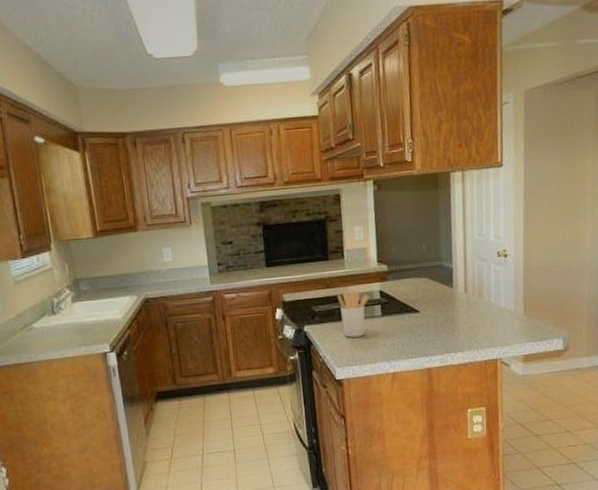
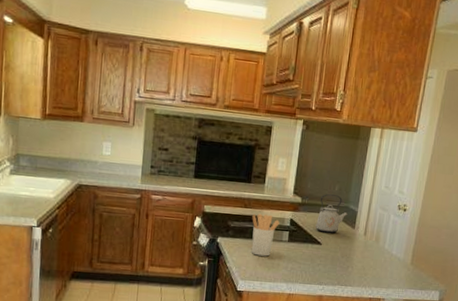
kettle: none [408,254,442,299] -> present [316,194,348,234]

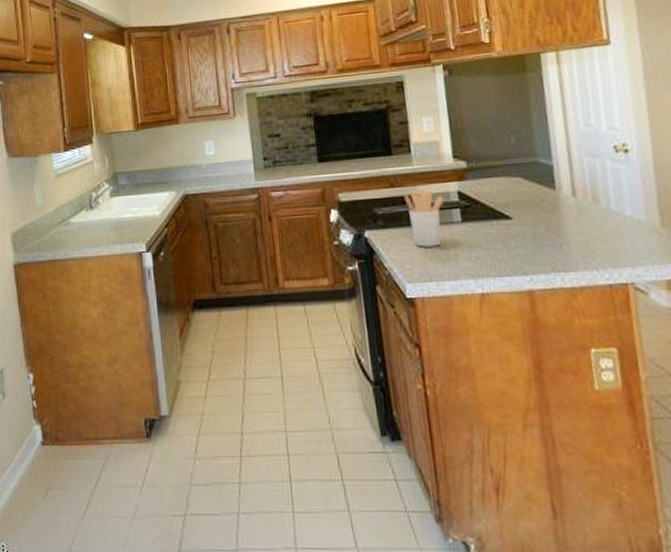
kettle: present [316,194,348,234] -> none [492,149,539,202]

